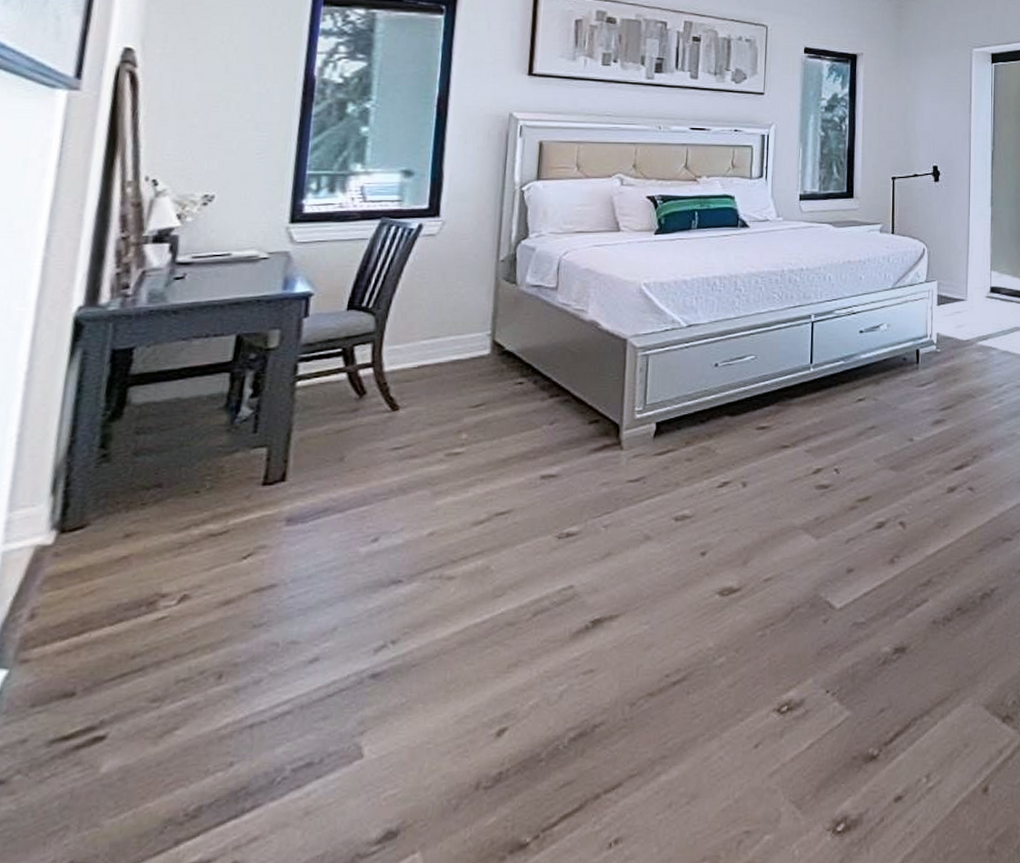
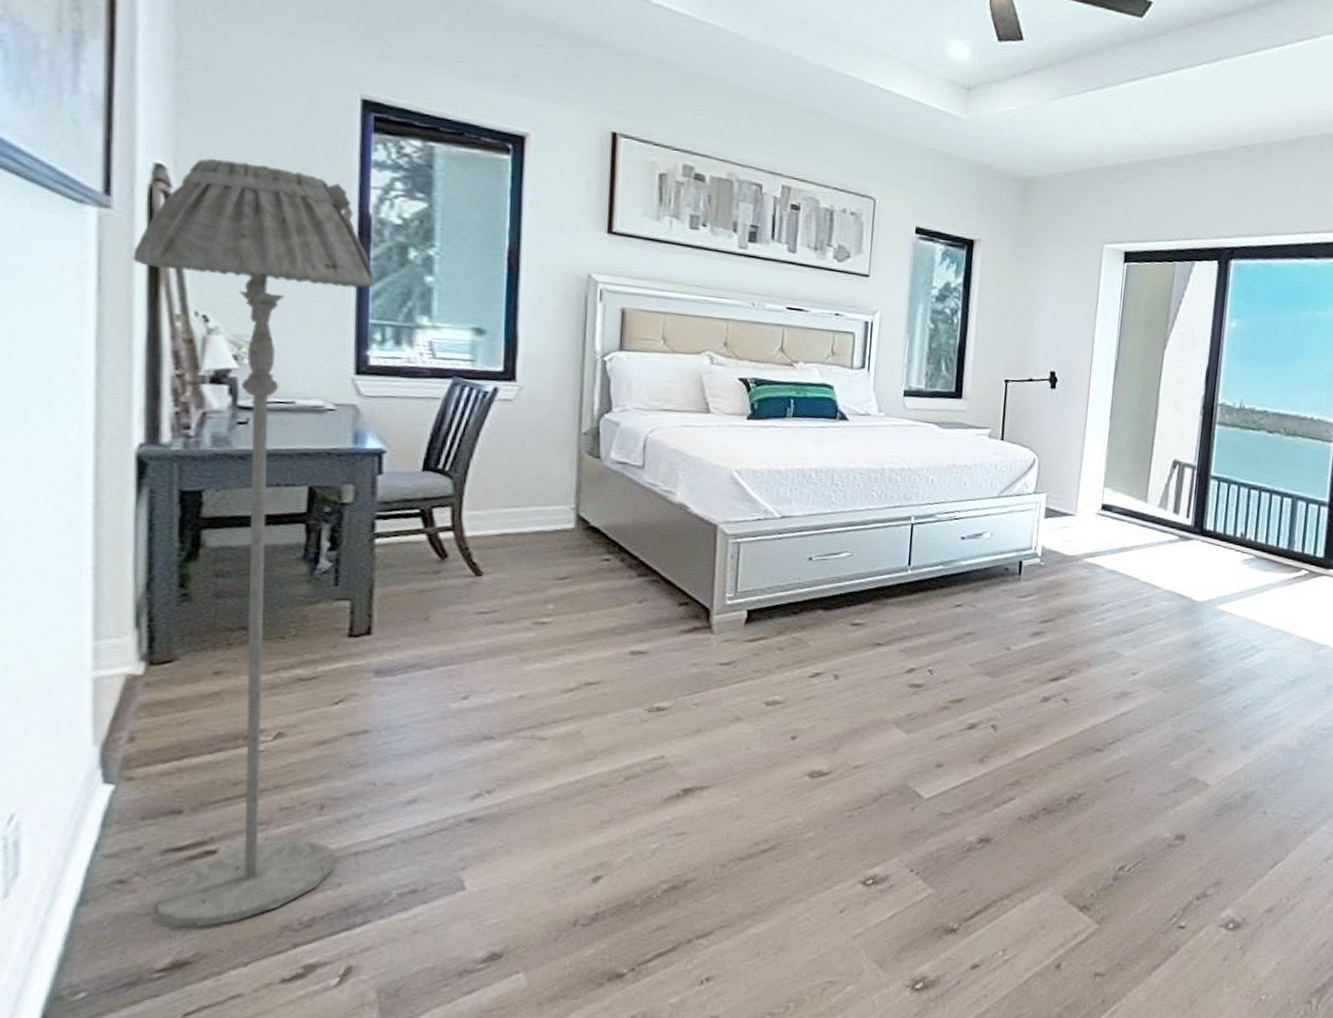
floor lamp: none [33,39,314,830] -> present [133,158,375,927]

